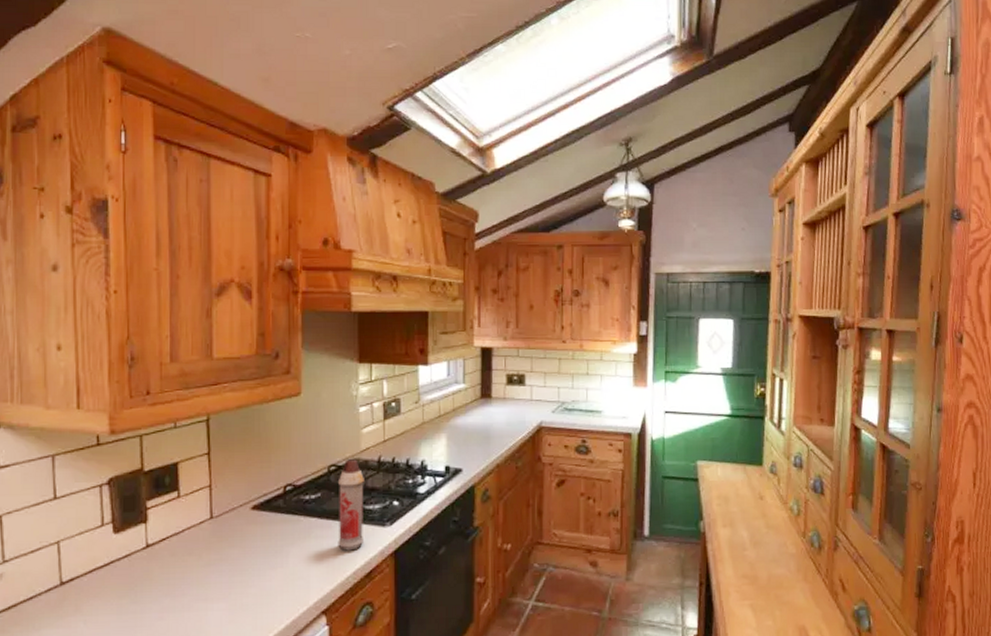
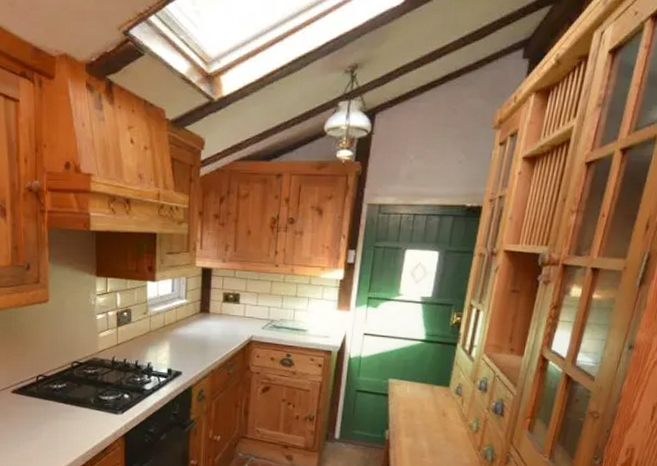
spray bottle: present [337,458,364,551] -> none [79,357,101,431]

